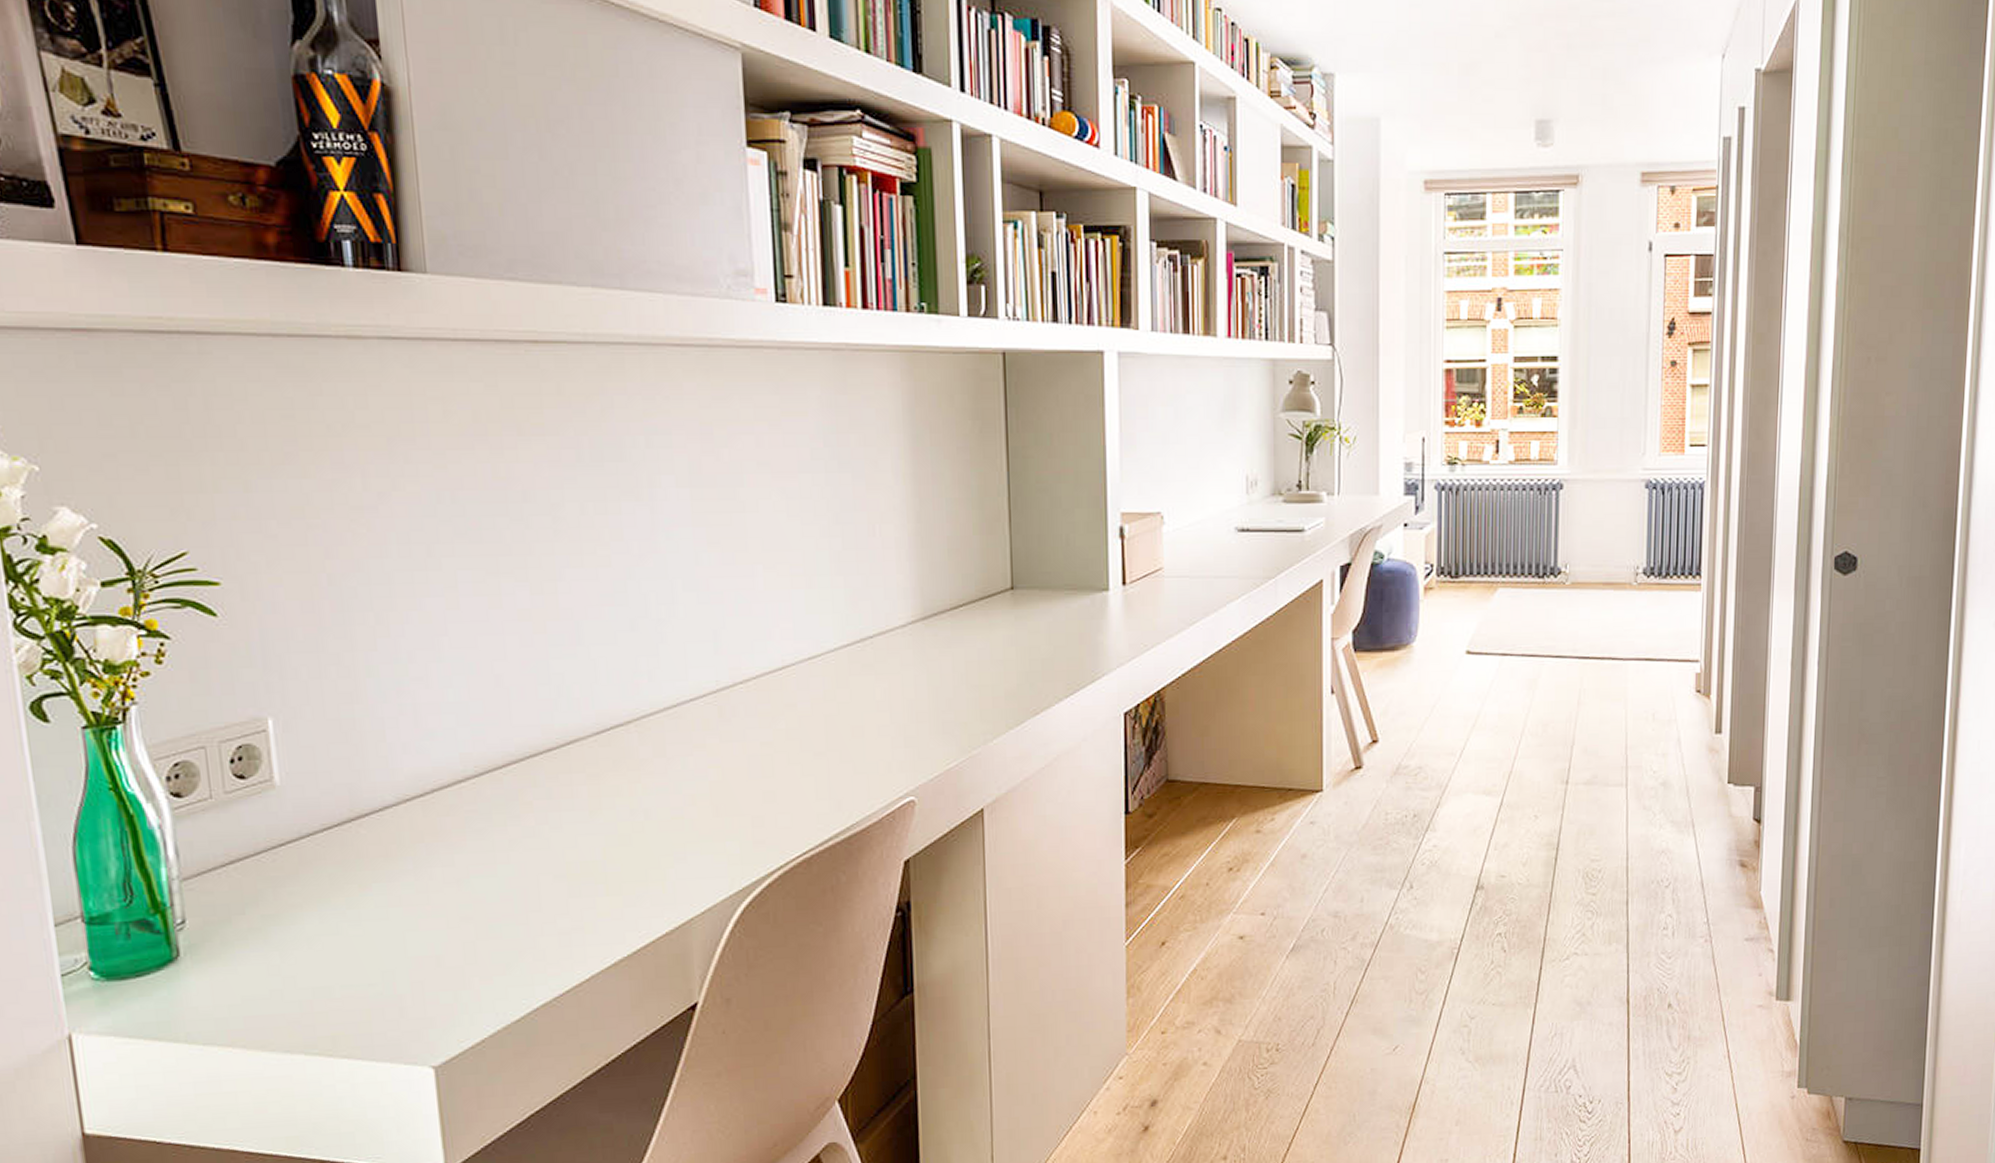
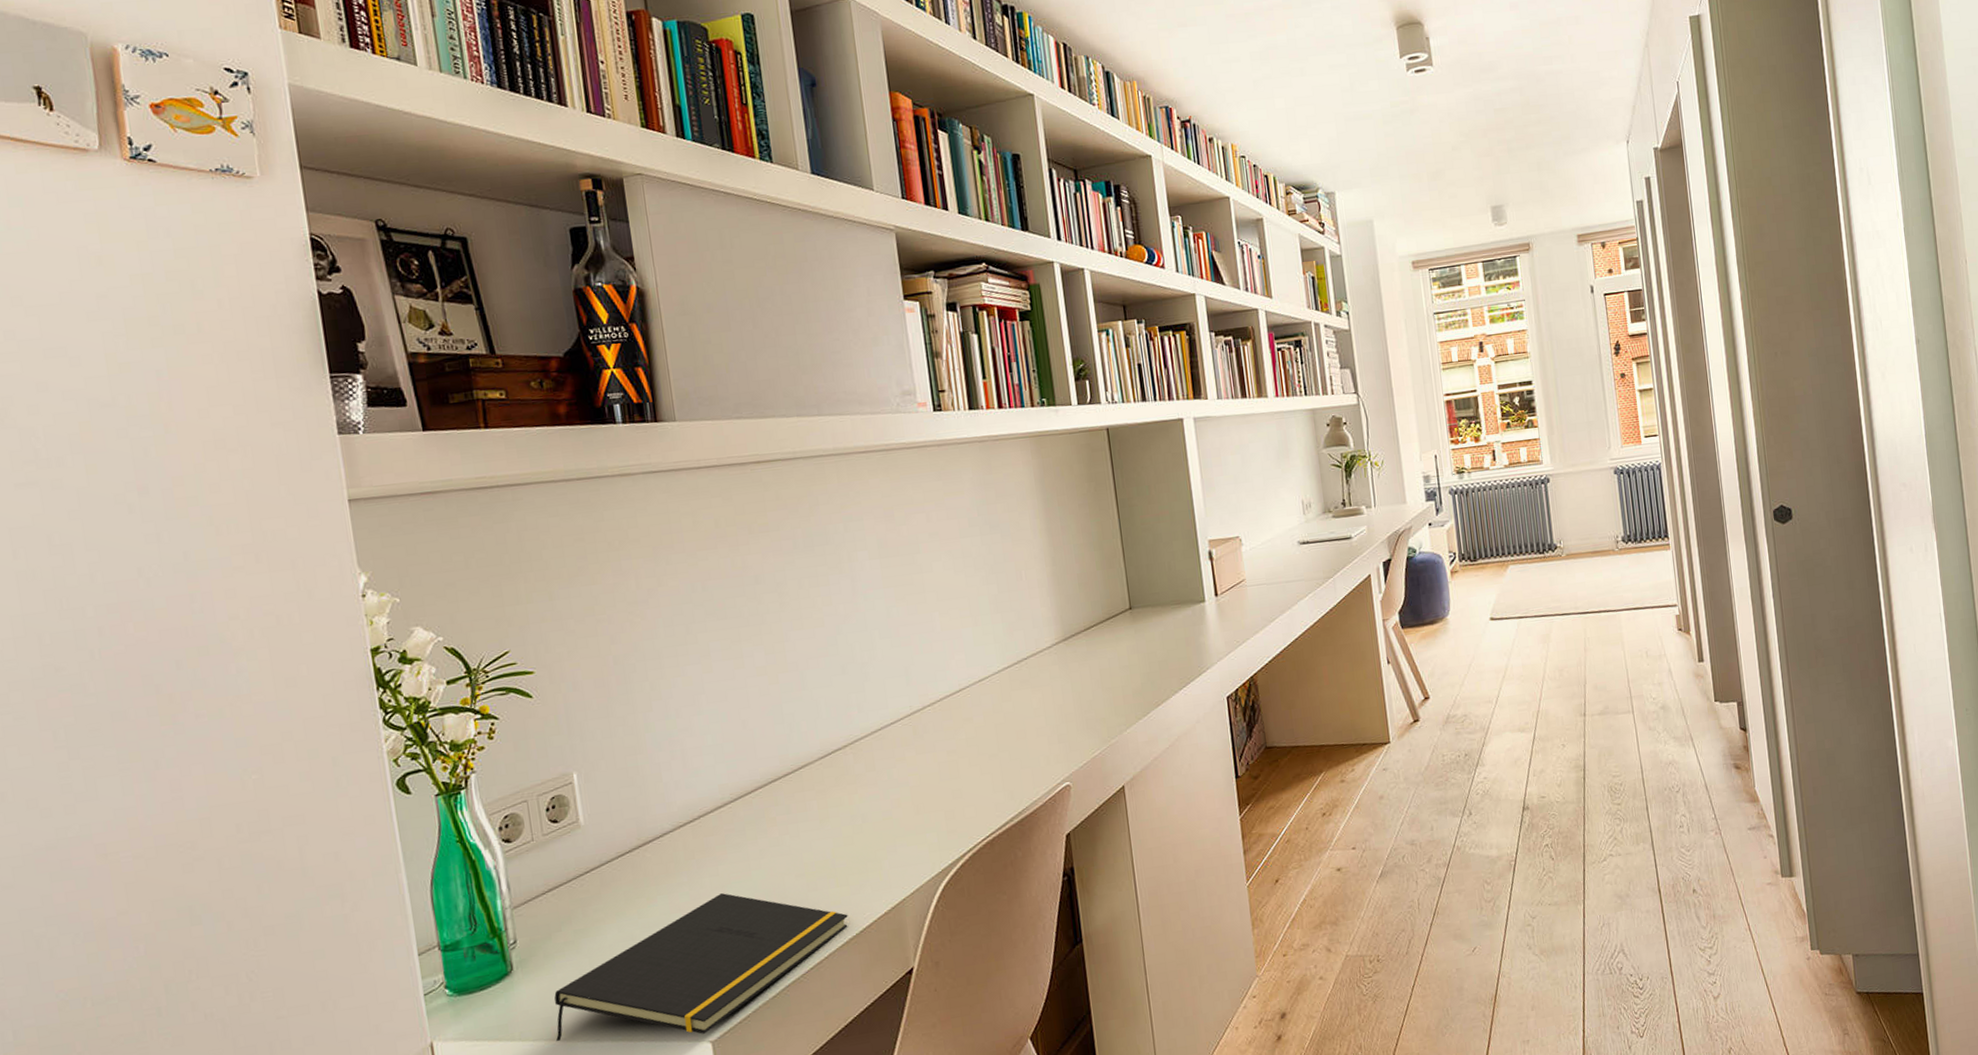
notepad: none [232,888,619,1057] -> present [554,893,848,1042]

